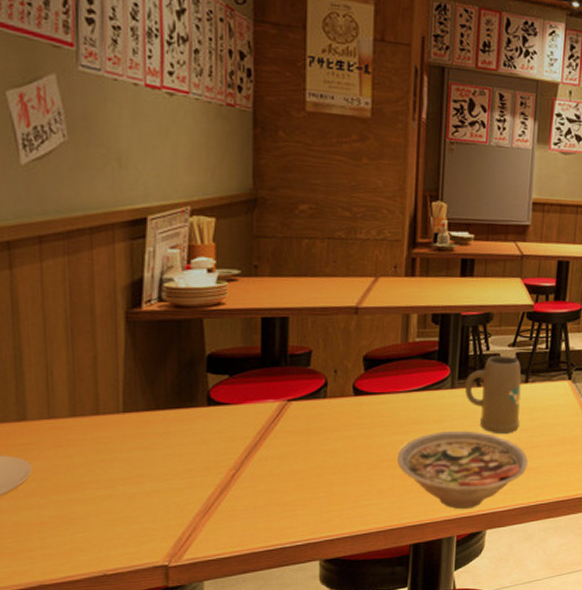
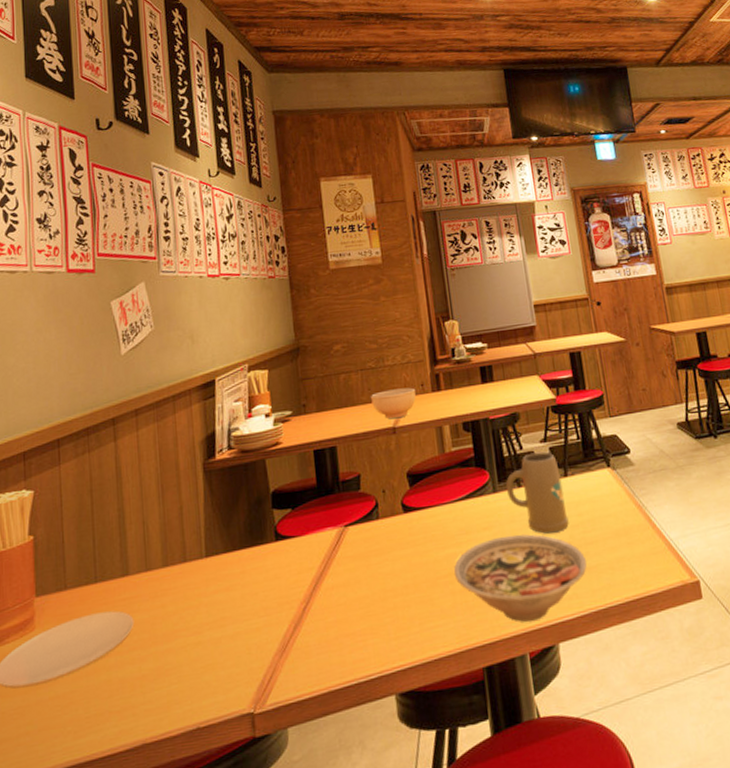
soup bowl: none [334,266,388,298] -> present [370,387,416,419]

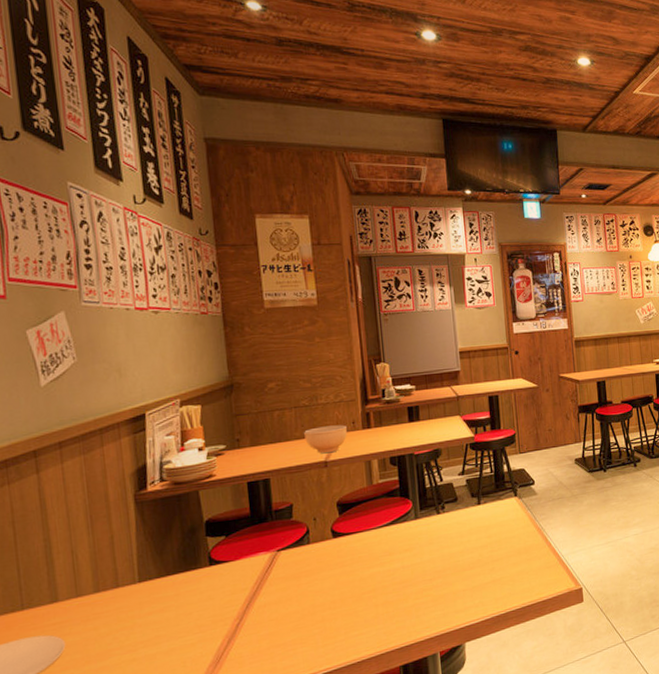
soup bowl: present [453,534,587,622] -> none [377,554,492,628]
beer mug: present [505,451,569,534] -> none [426,483,479,553]

